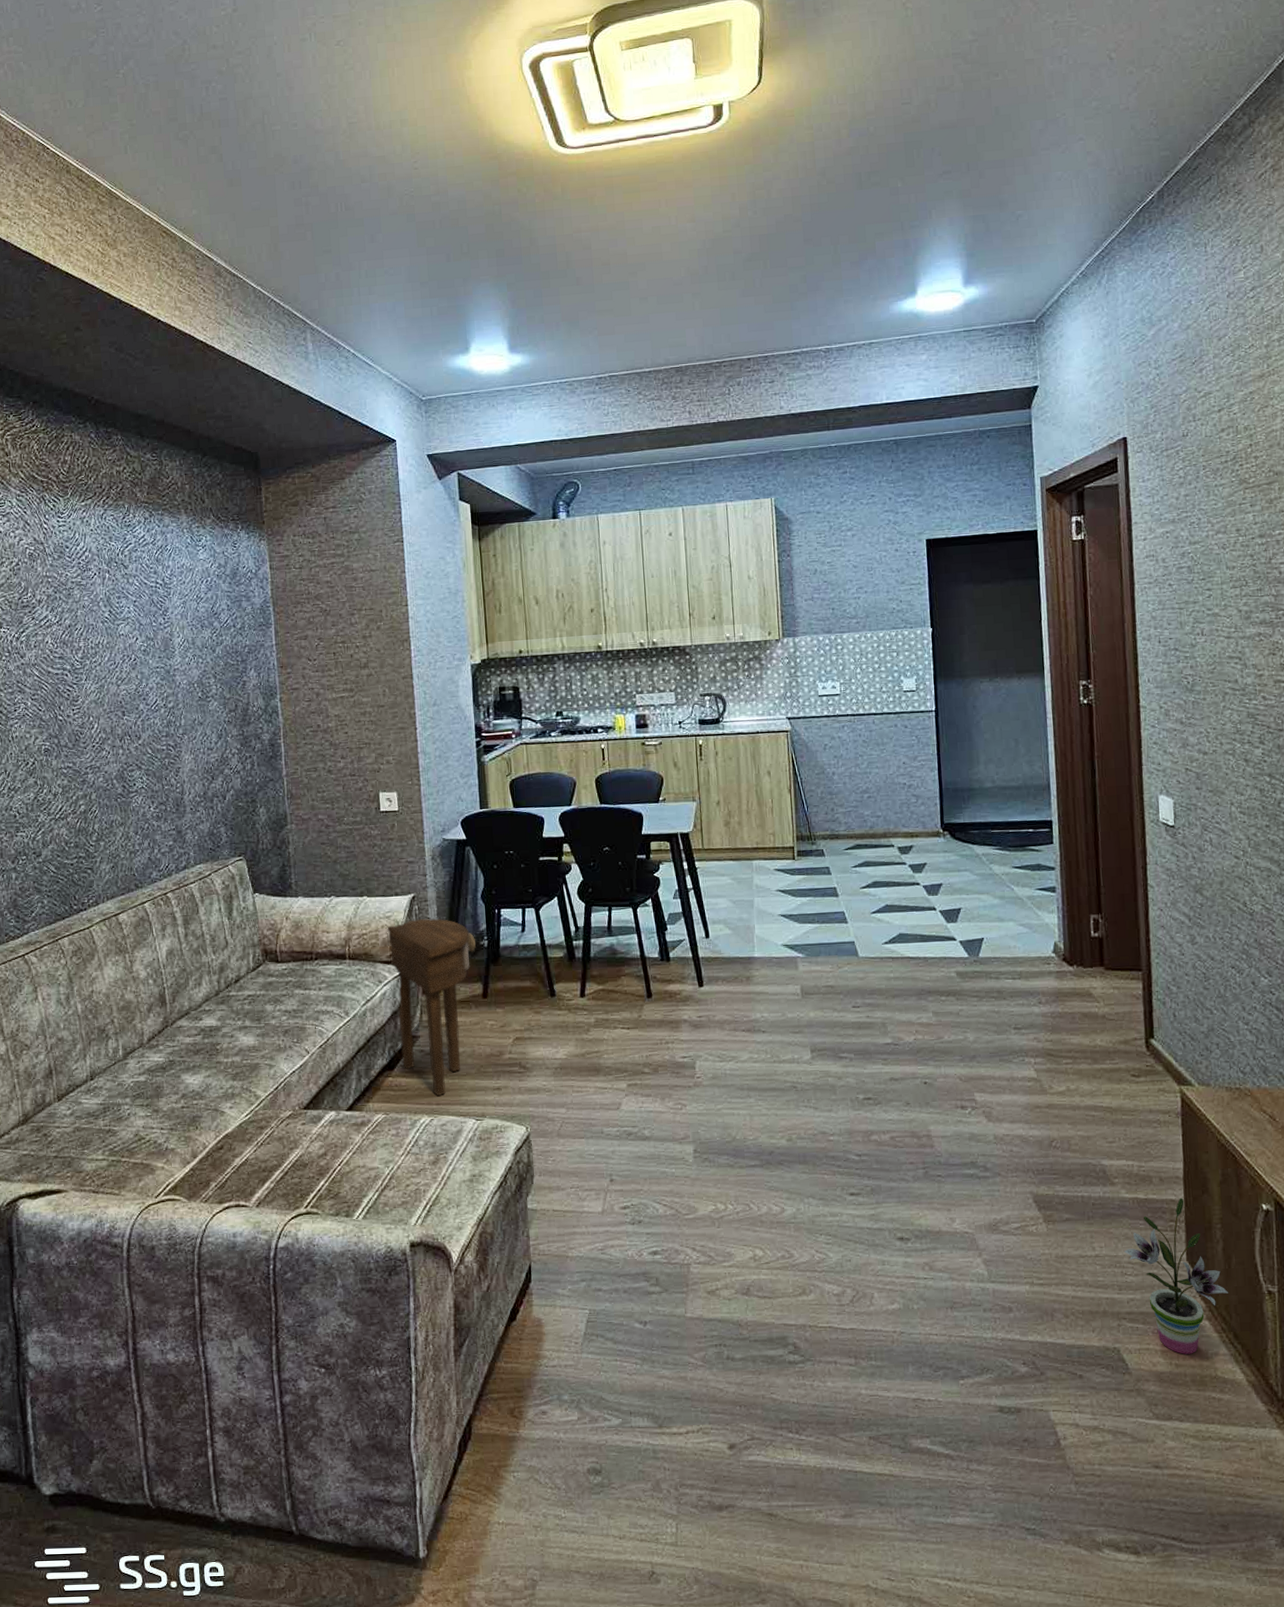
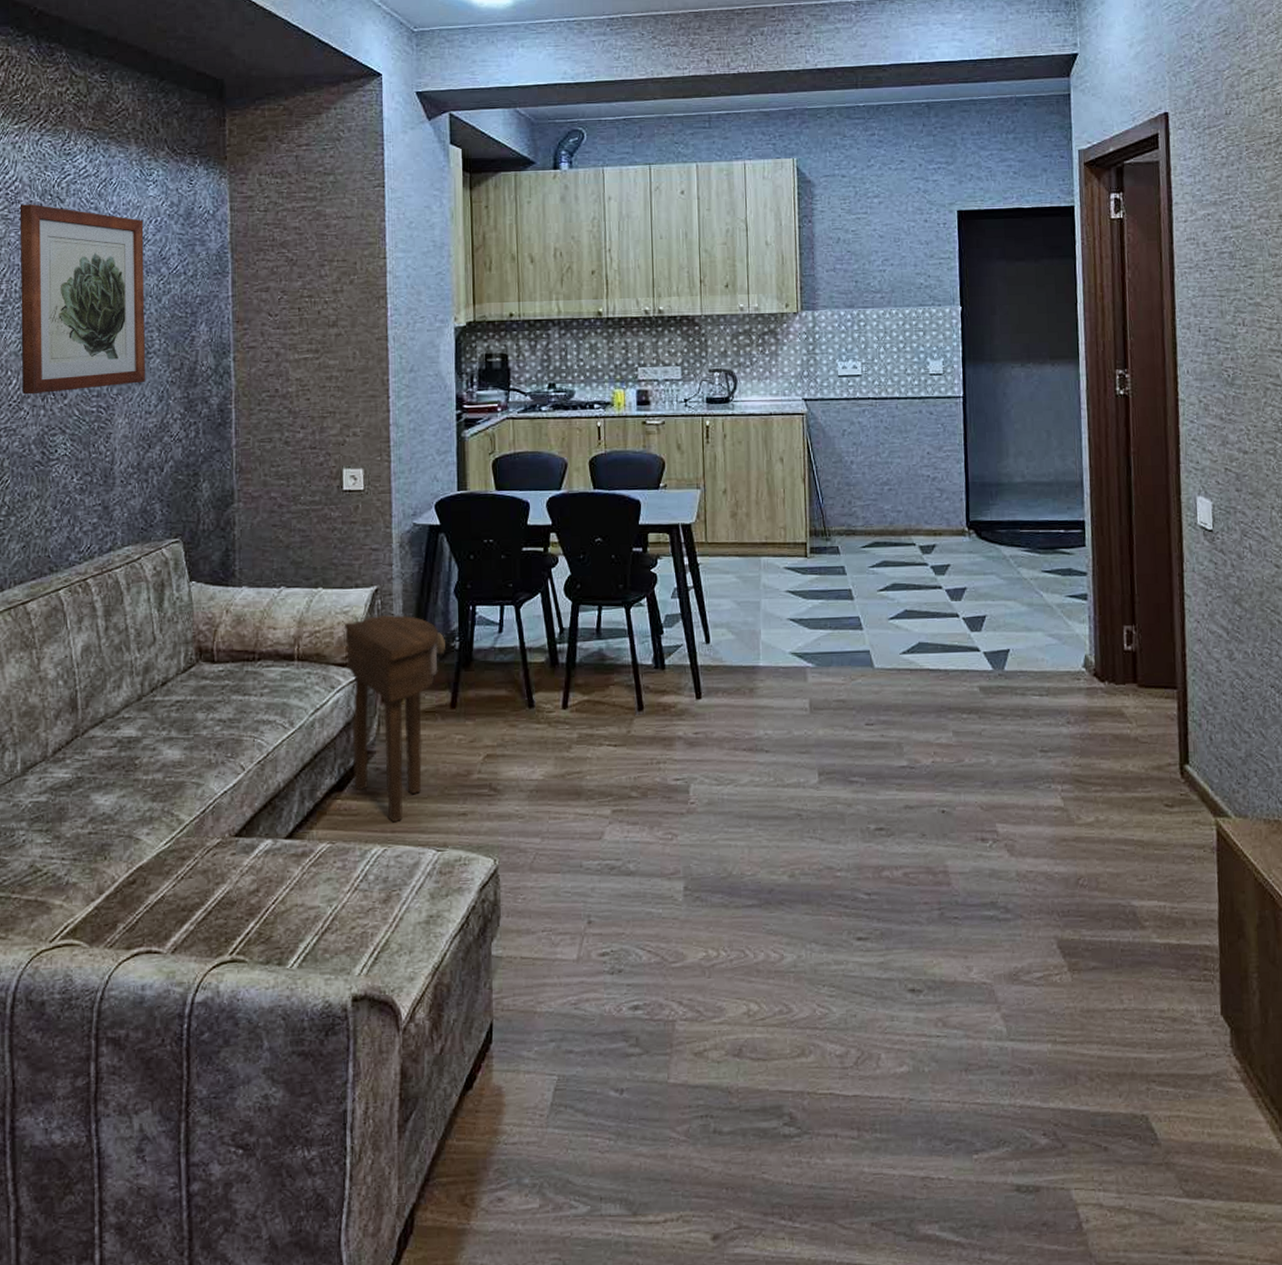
wall art: none [90,571,206,737] -> present [19,204,145,395]
potted plant: present [1124,1198,1228,1354] -> none [1155,943,1265,1122]

